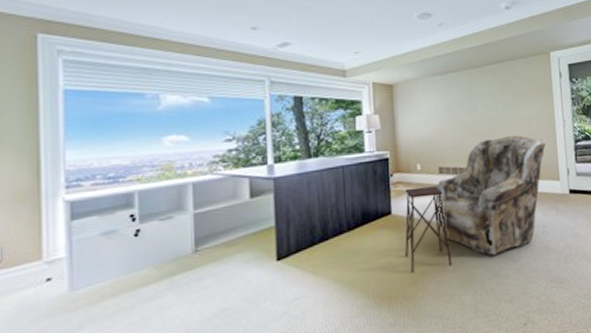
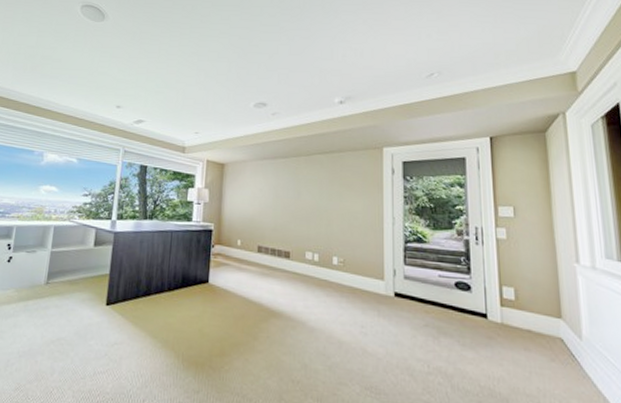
side table: present [405,186,452,272] -> none [217,261,261,346]
armchair: present [434,135,545,256] -> none [248,225,371,346]

